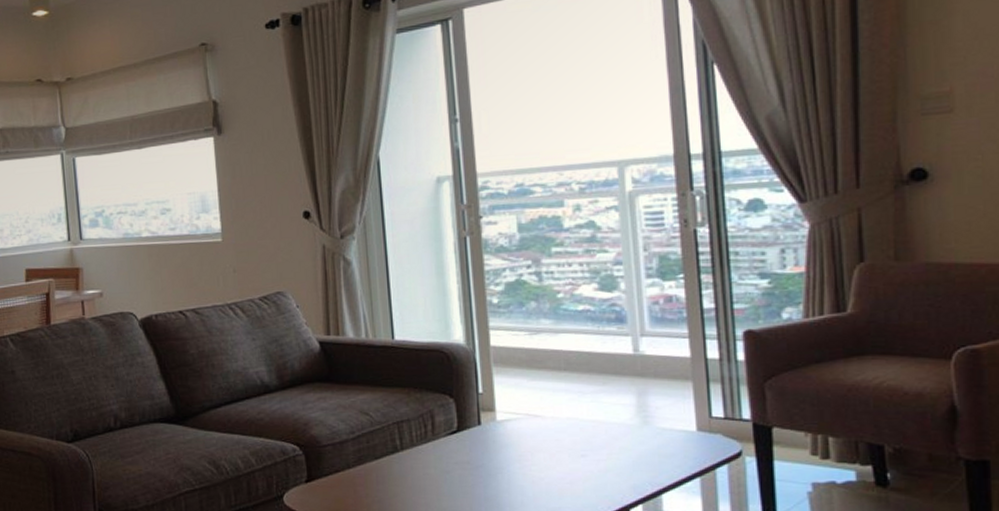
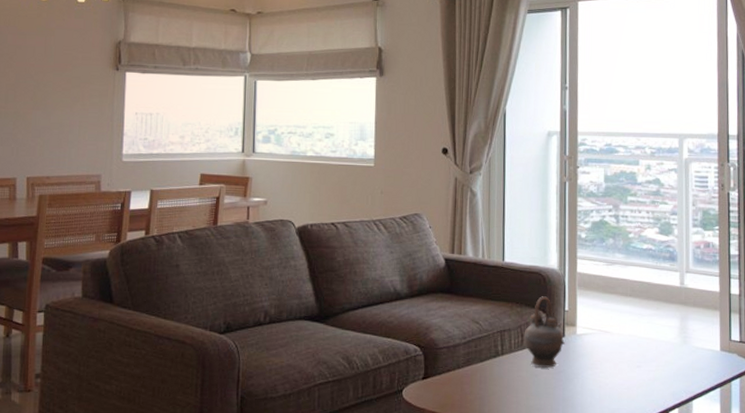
teapot: none [427,378,482,462] -> present [524,296,565,368]

